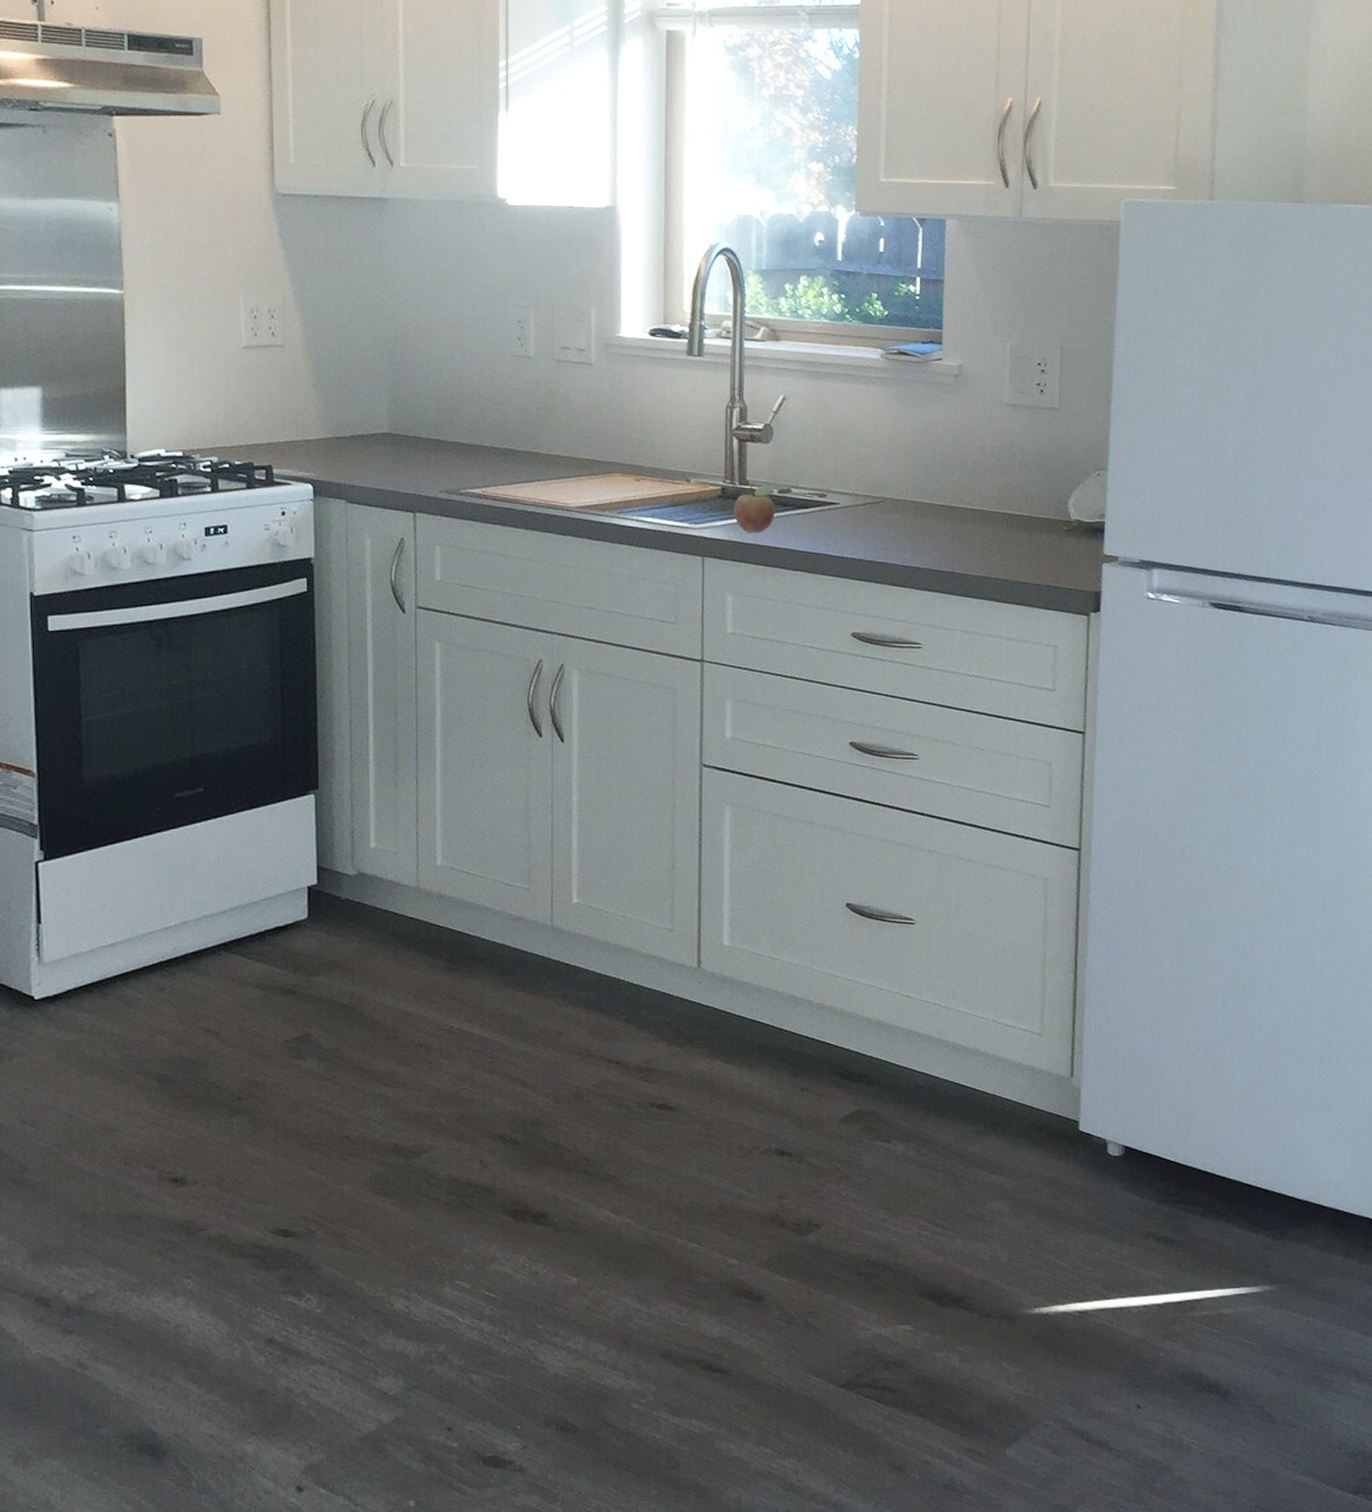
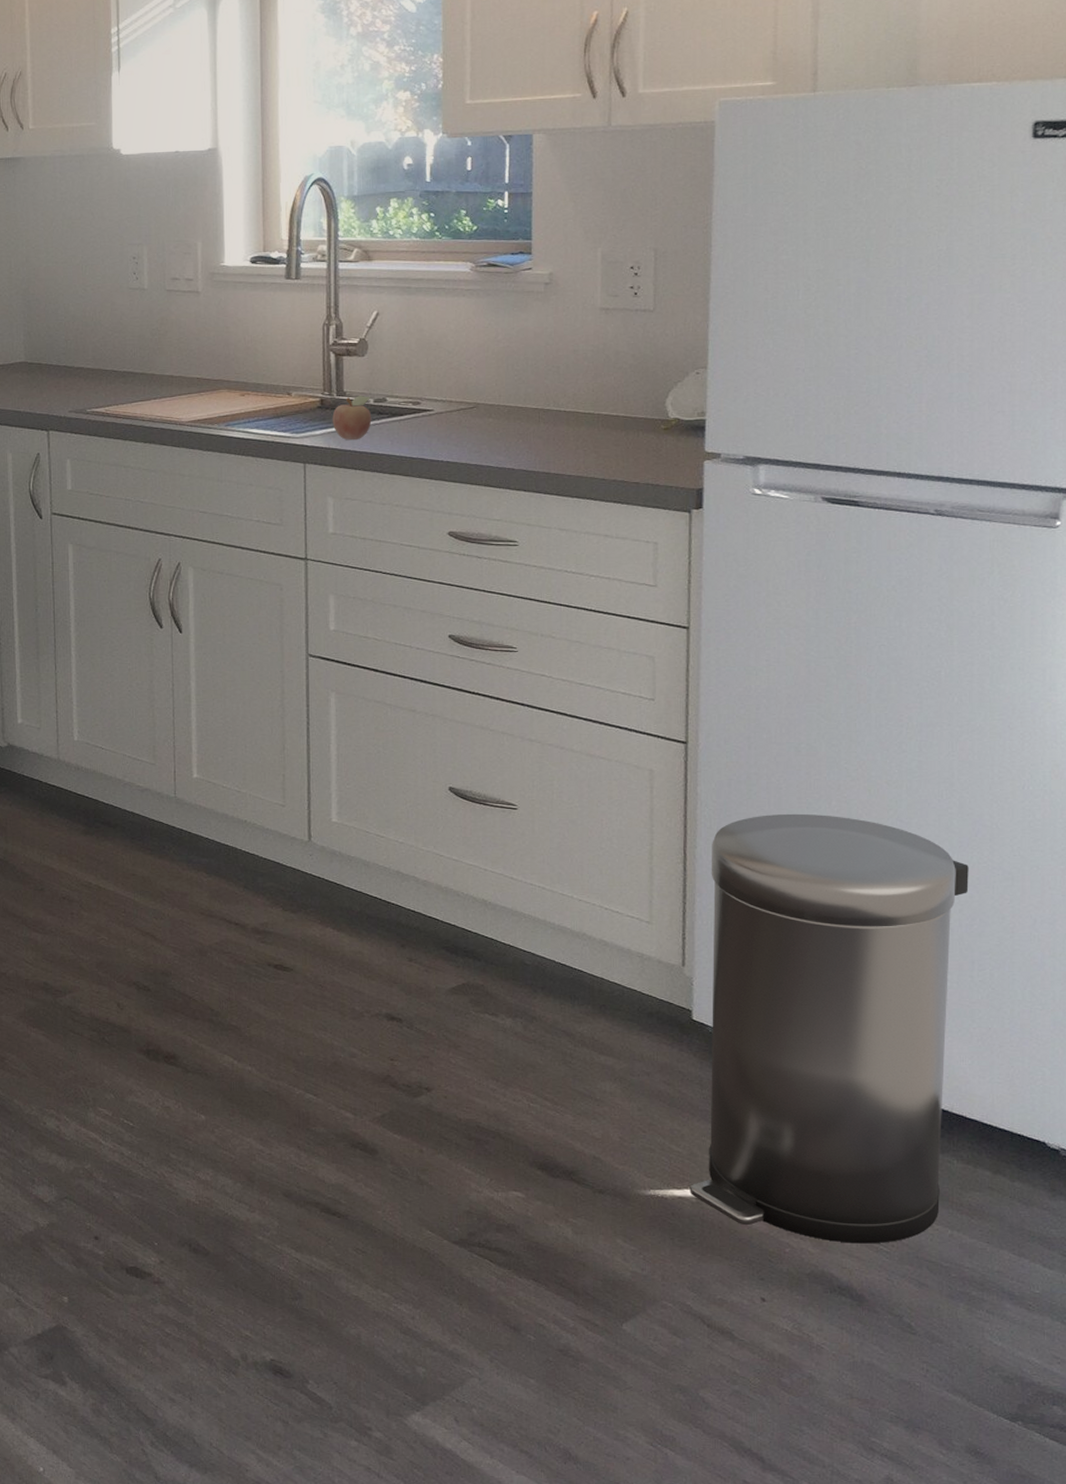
pedal bin: none [1073,917,1330,1341] -> present [689,813,969,1244]

